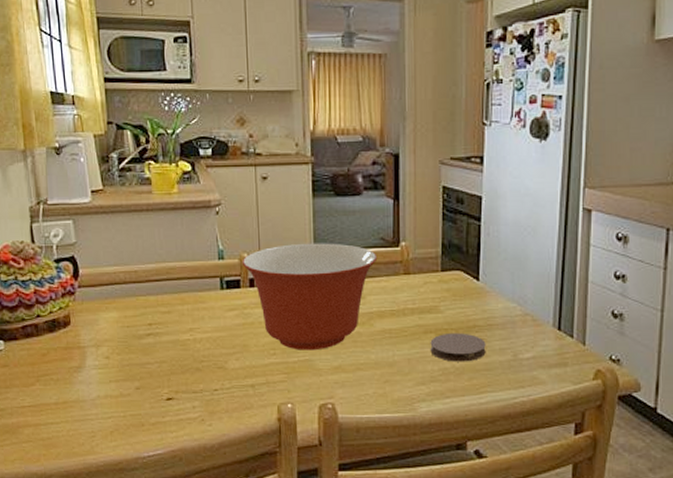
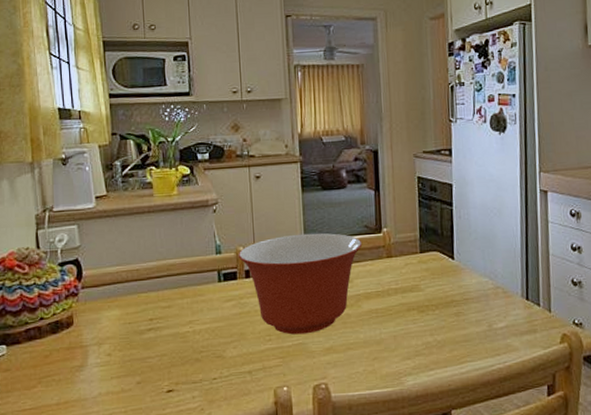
coaster: present [430,332,486,362] -> none [413,308,464,336]

